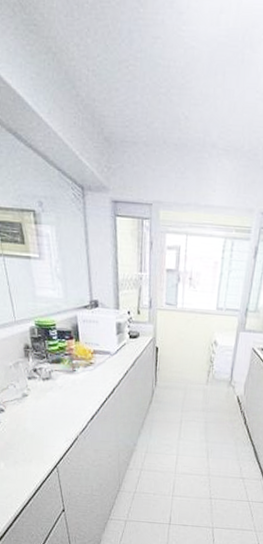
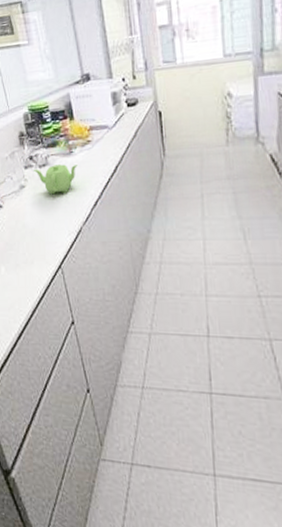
teapot: none [36,379,79,406] -> present [33,164,77,195]

